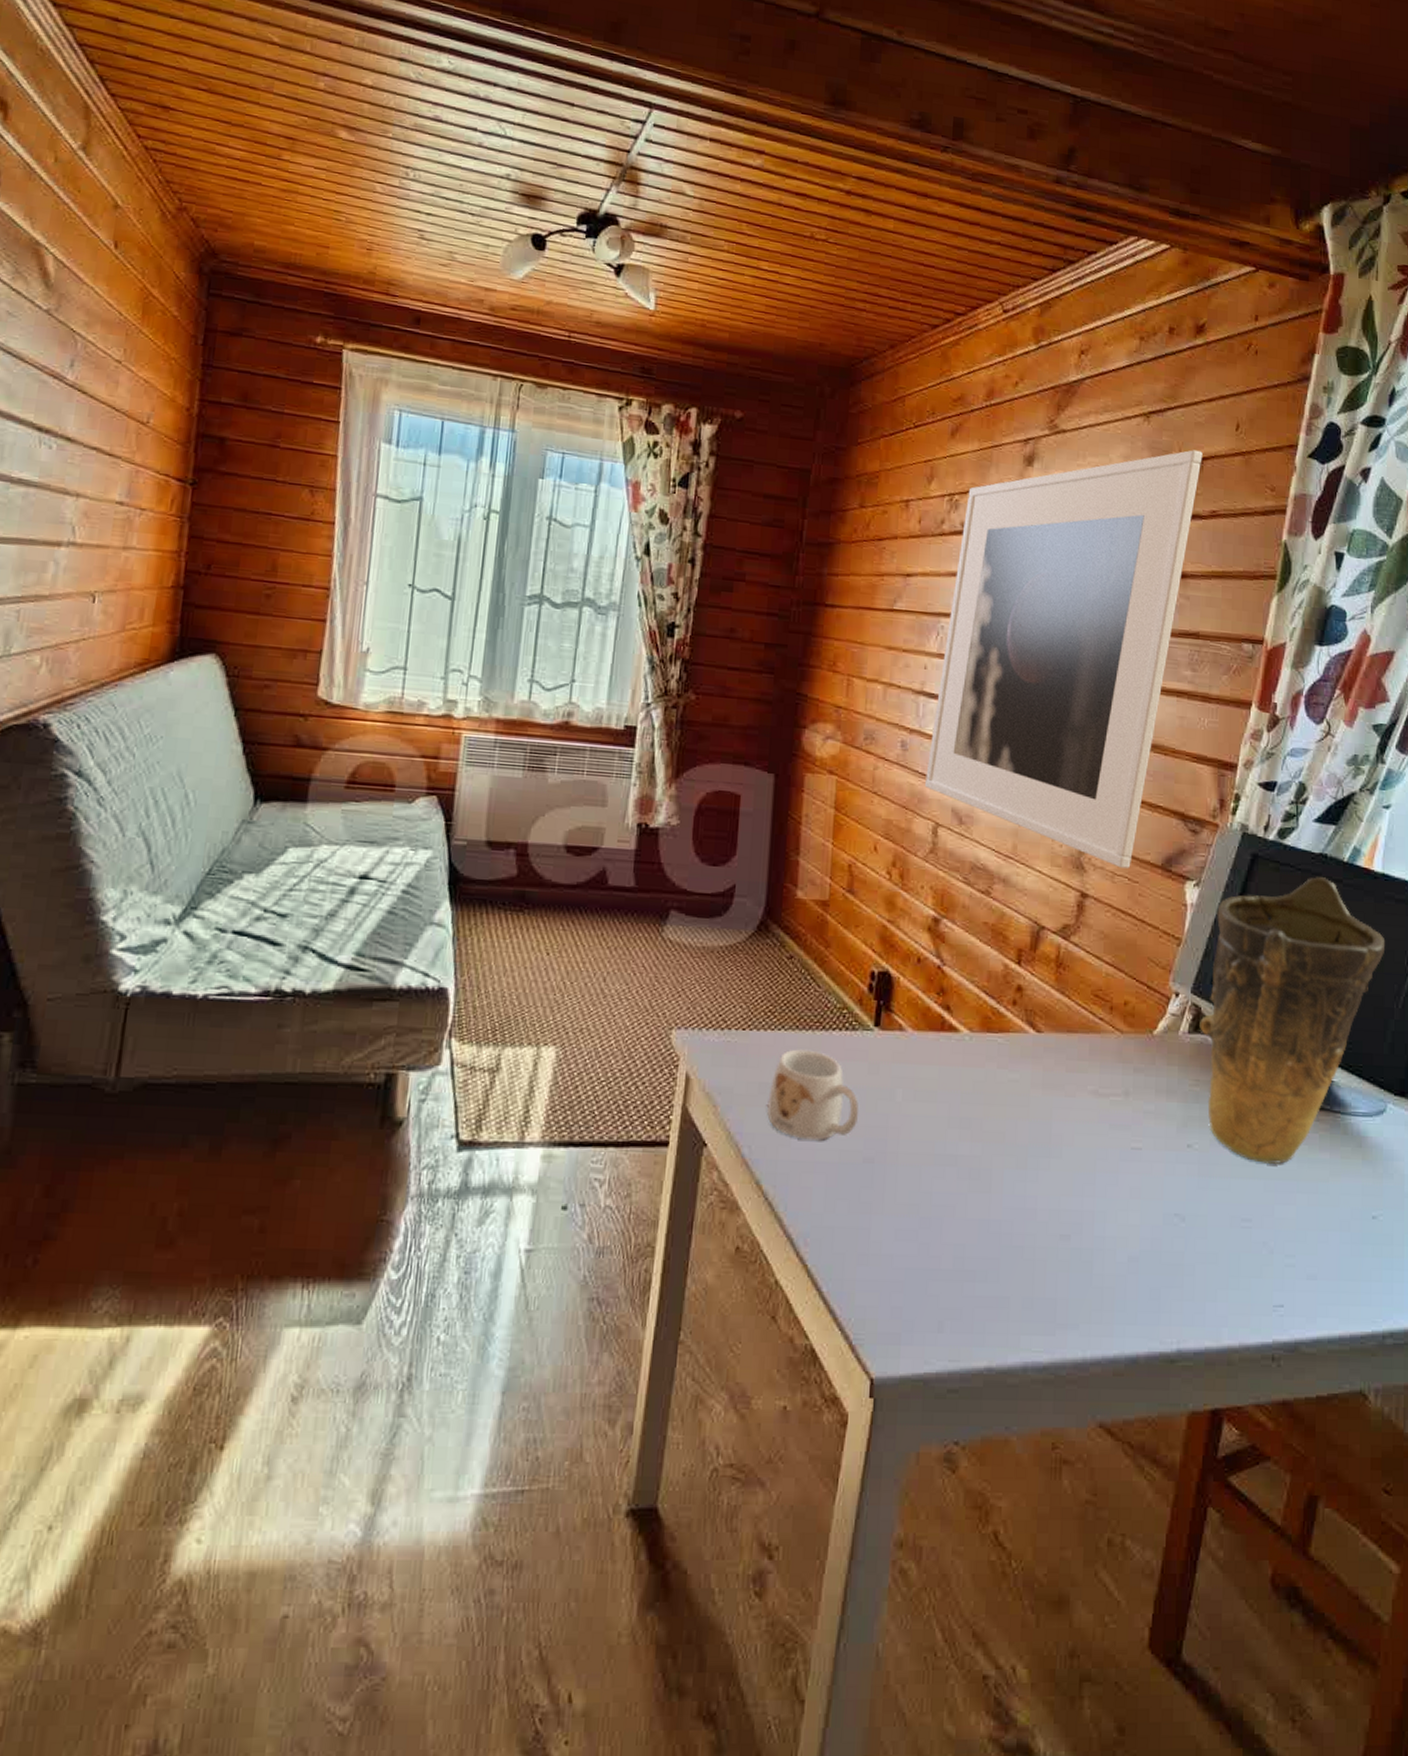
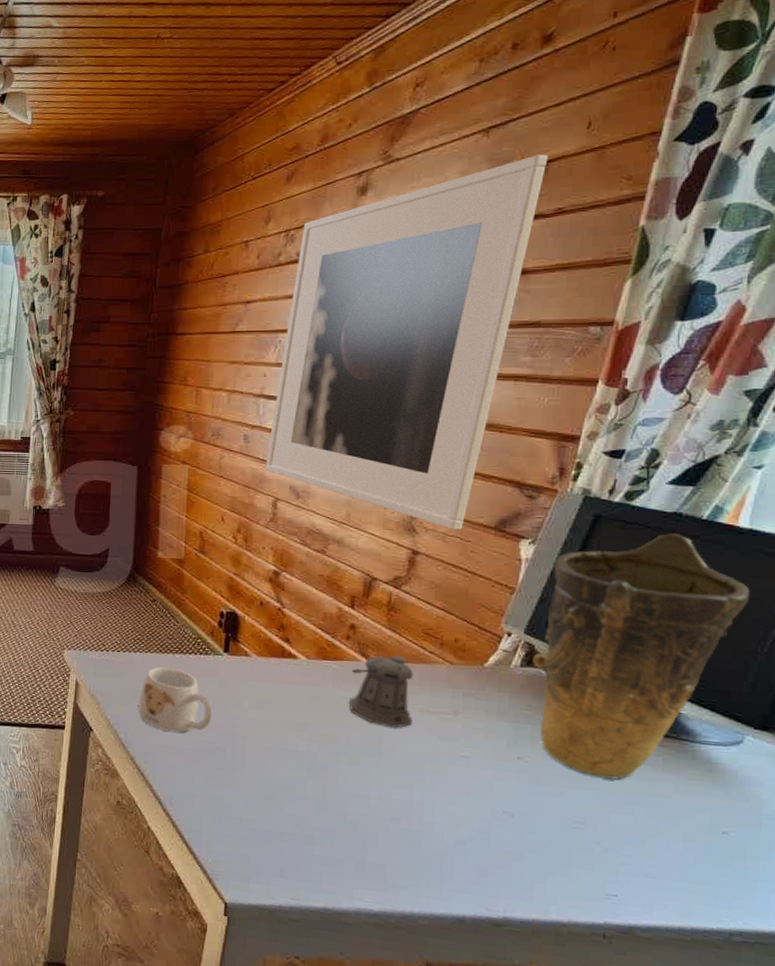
pepper shaker: none [1015,1023,1083,1117] -> present [348,655,414,728]

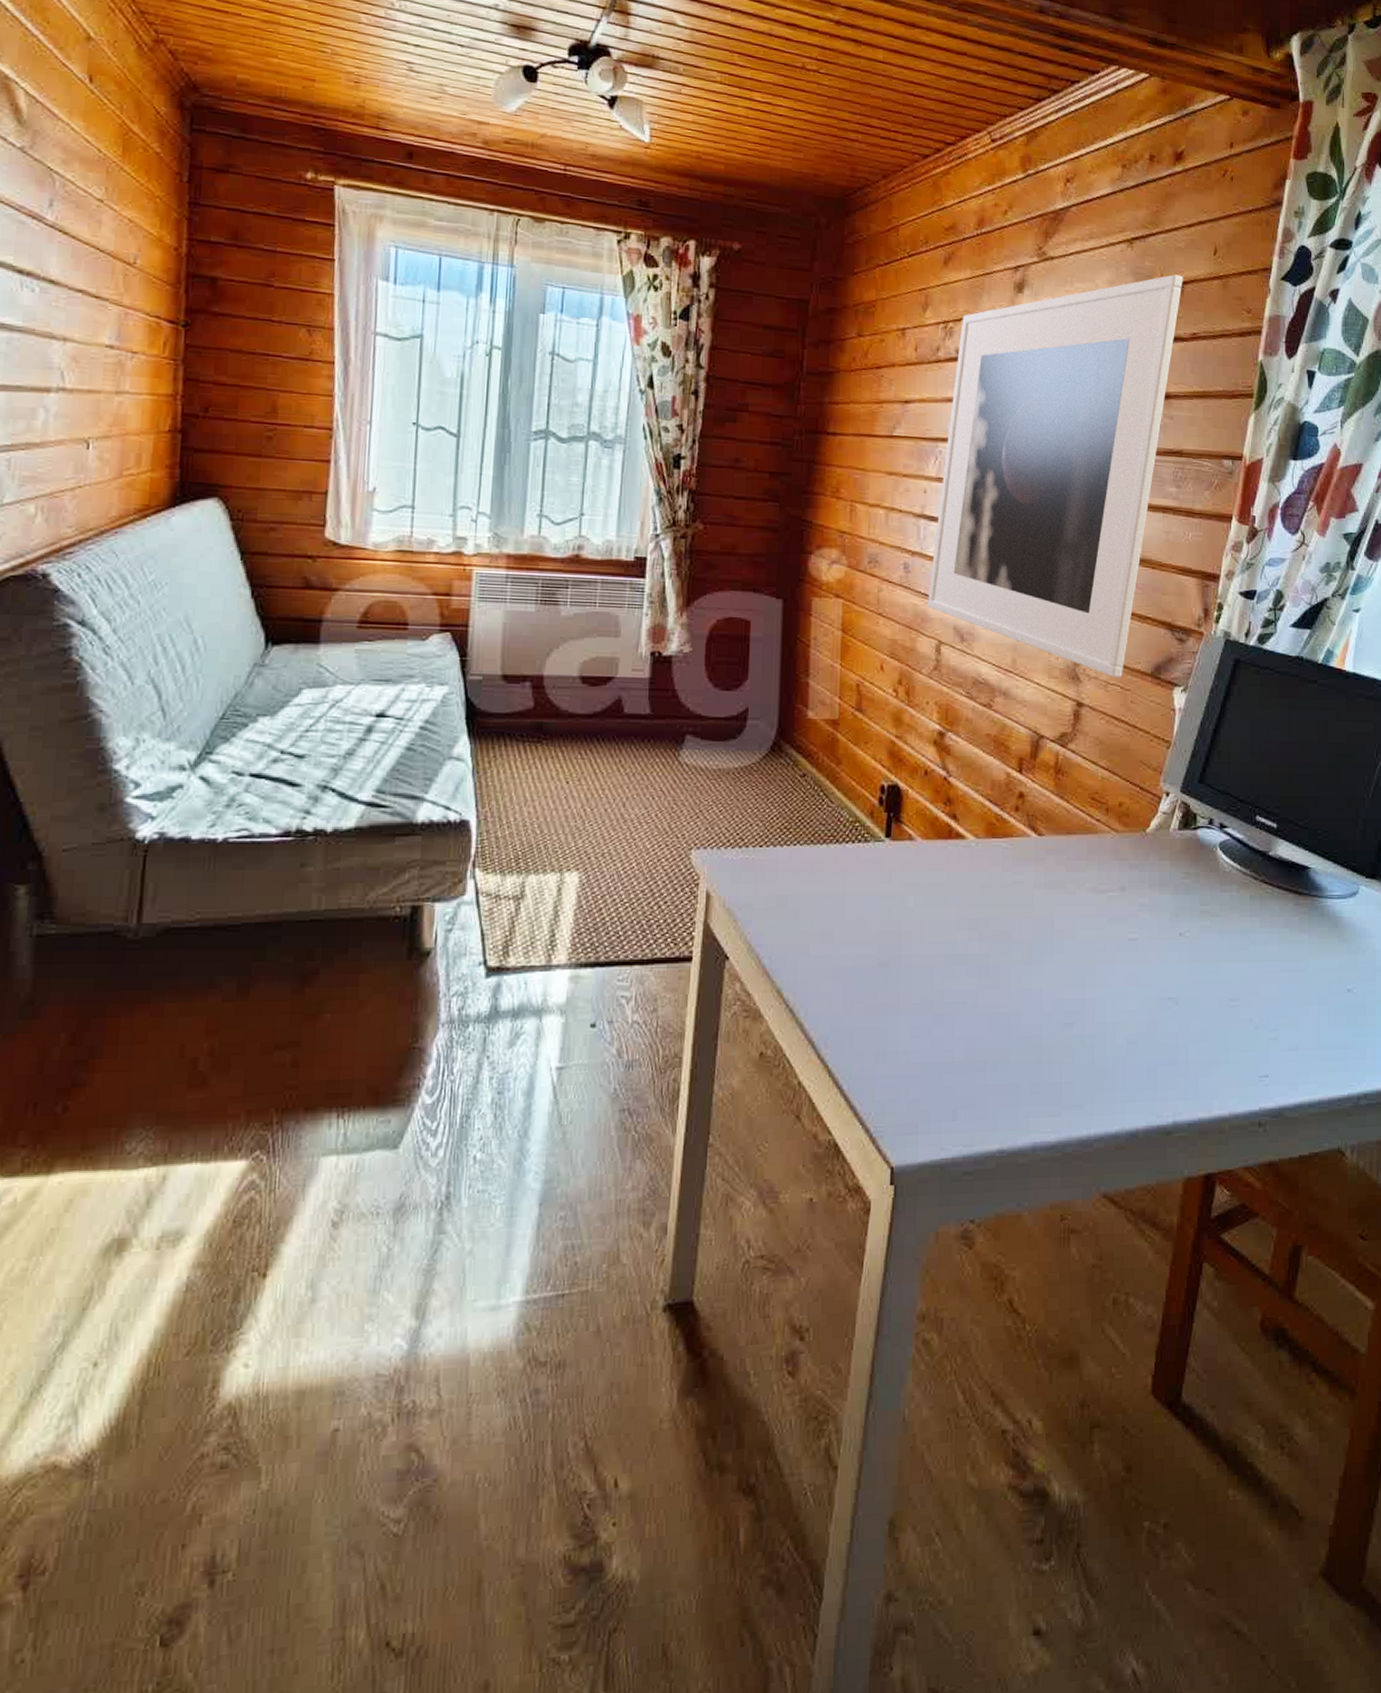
mug: present [138,667,212,733] -> none [786,862,872,948]
pepper shaker: present [348,655,414,728] -> none [1019,826,1082,914]
vase: present [533,533,751,780] -> none [1189,678,1357,948]

